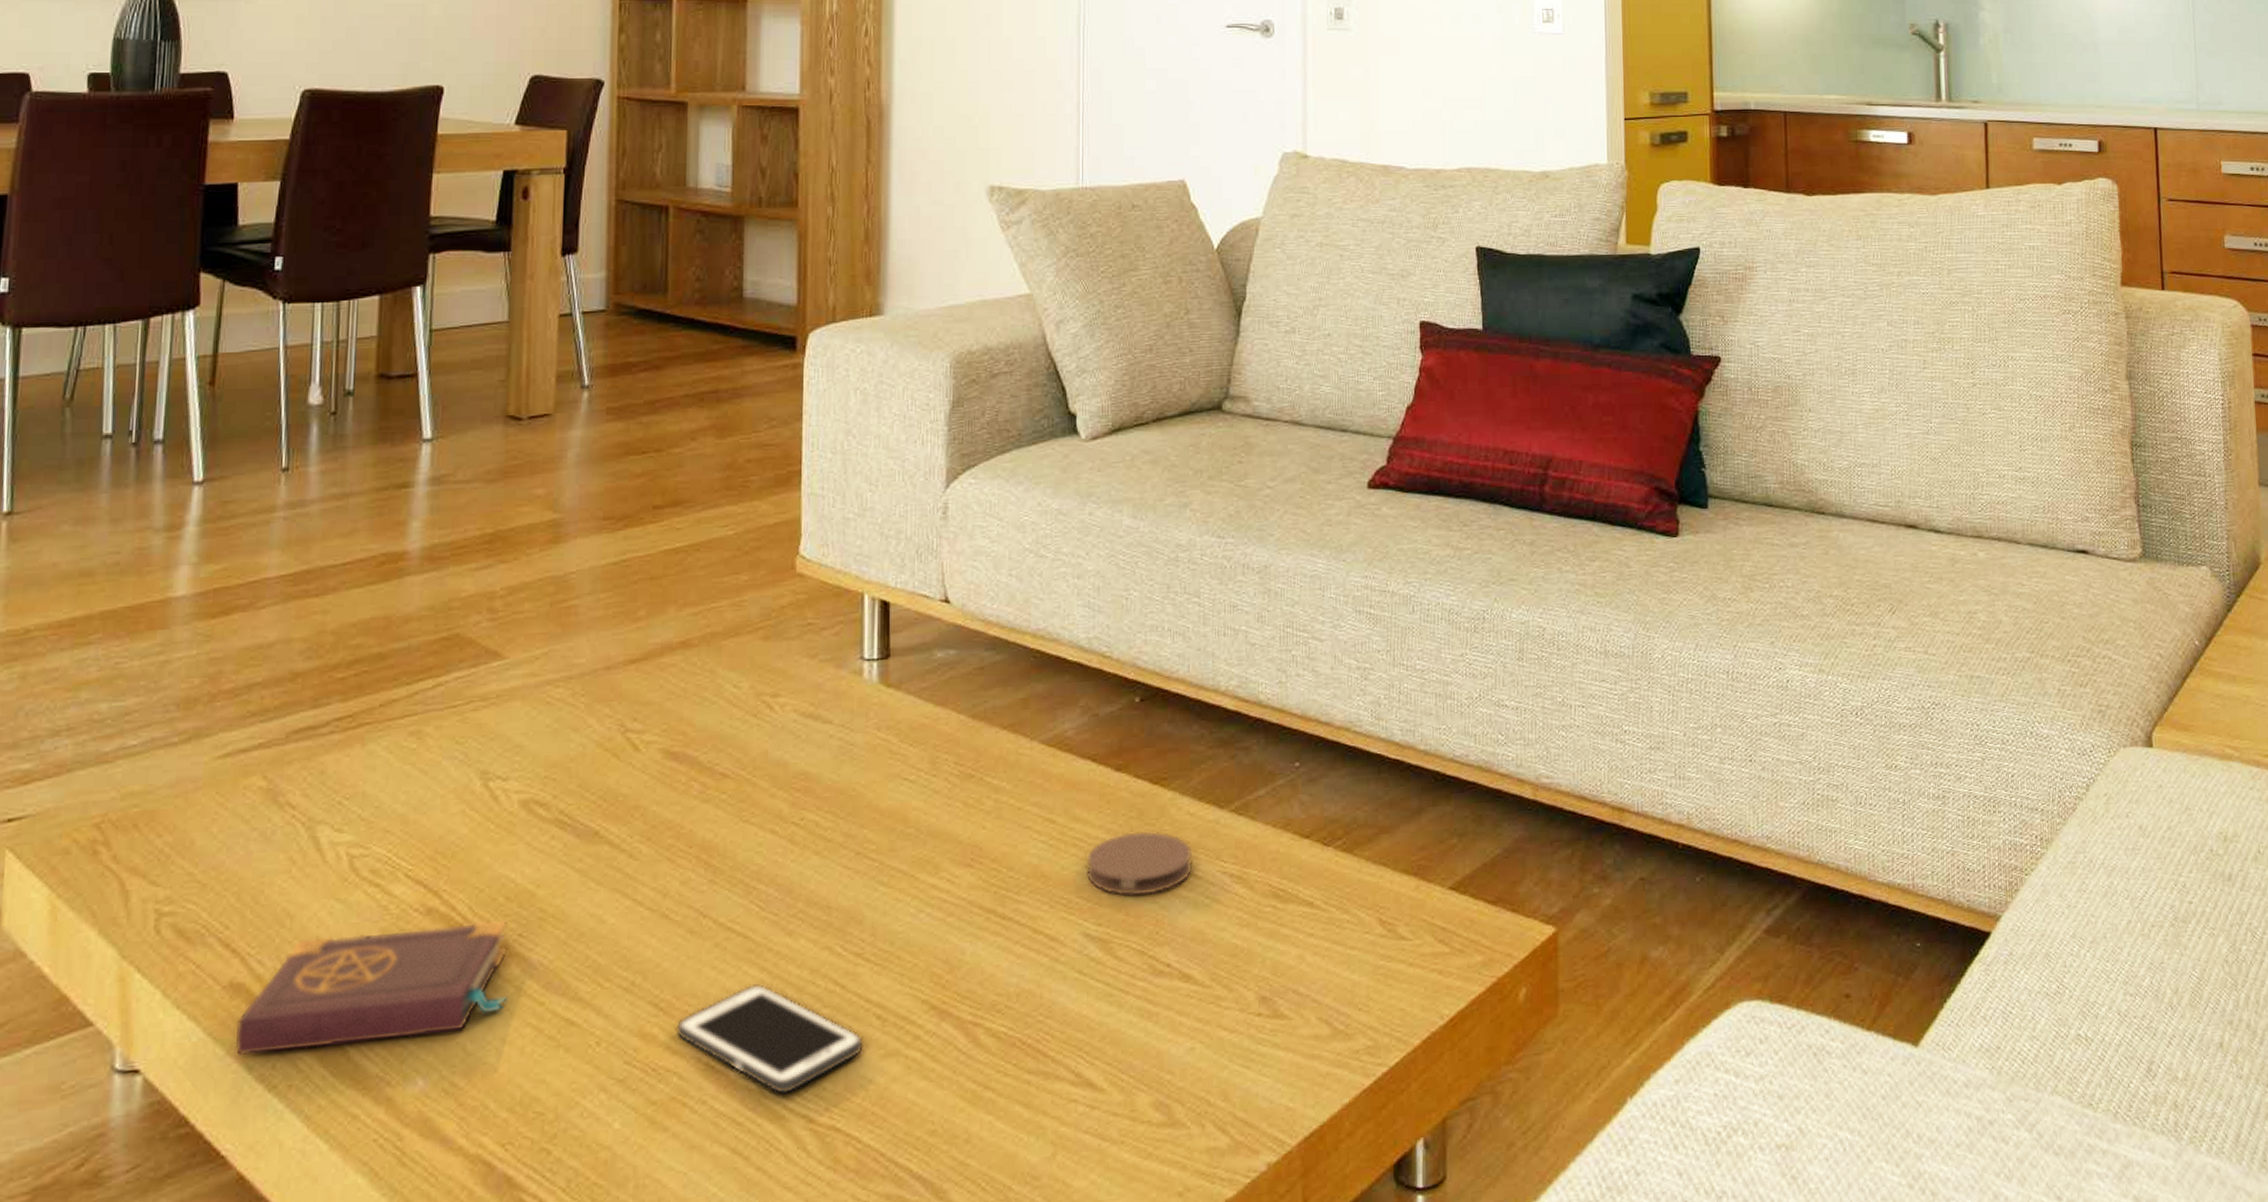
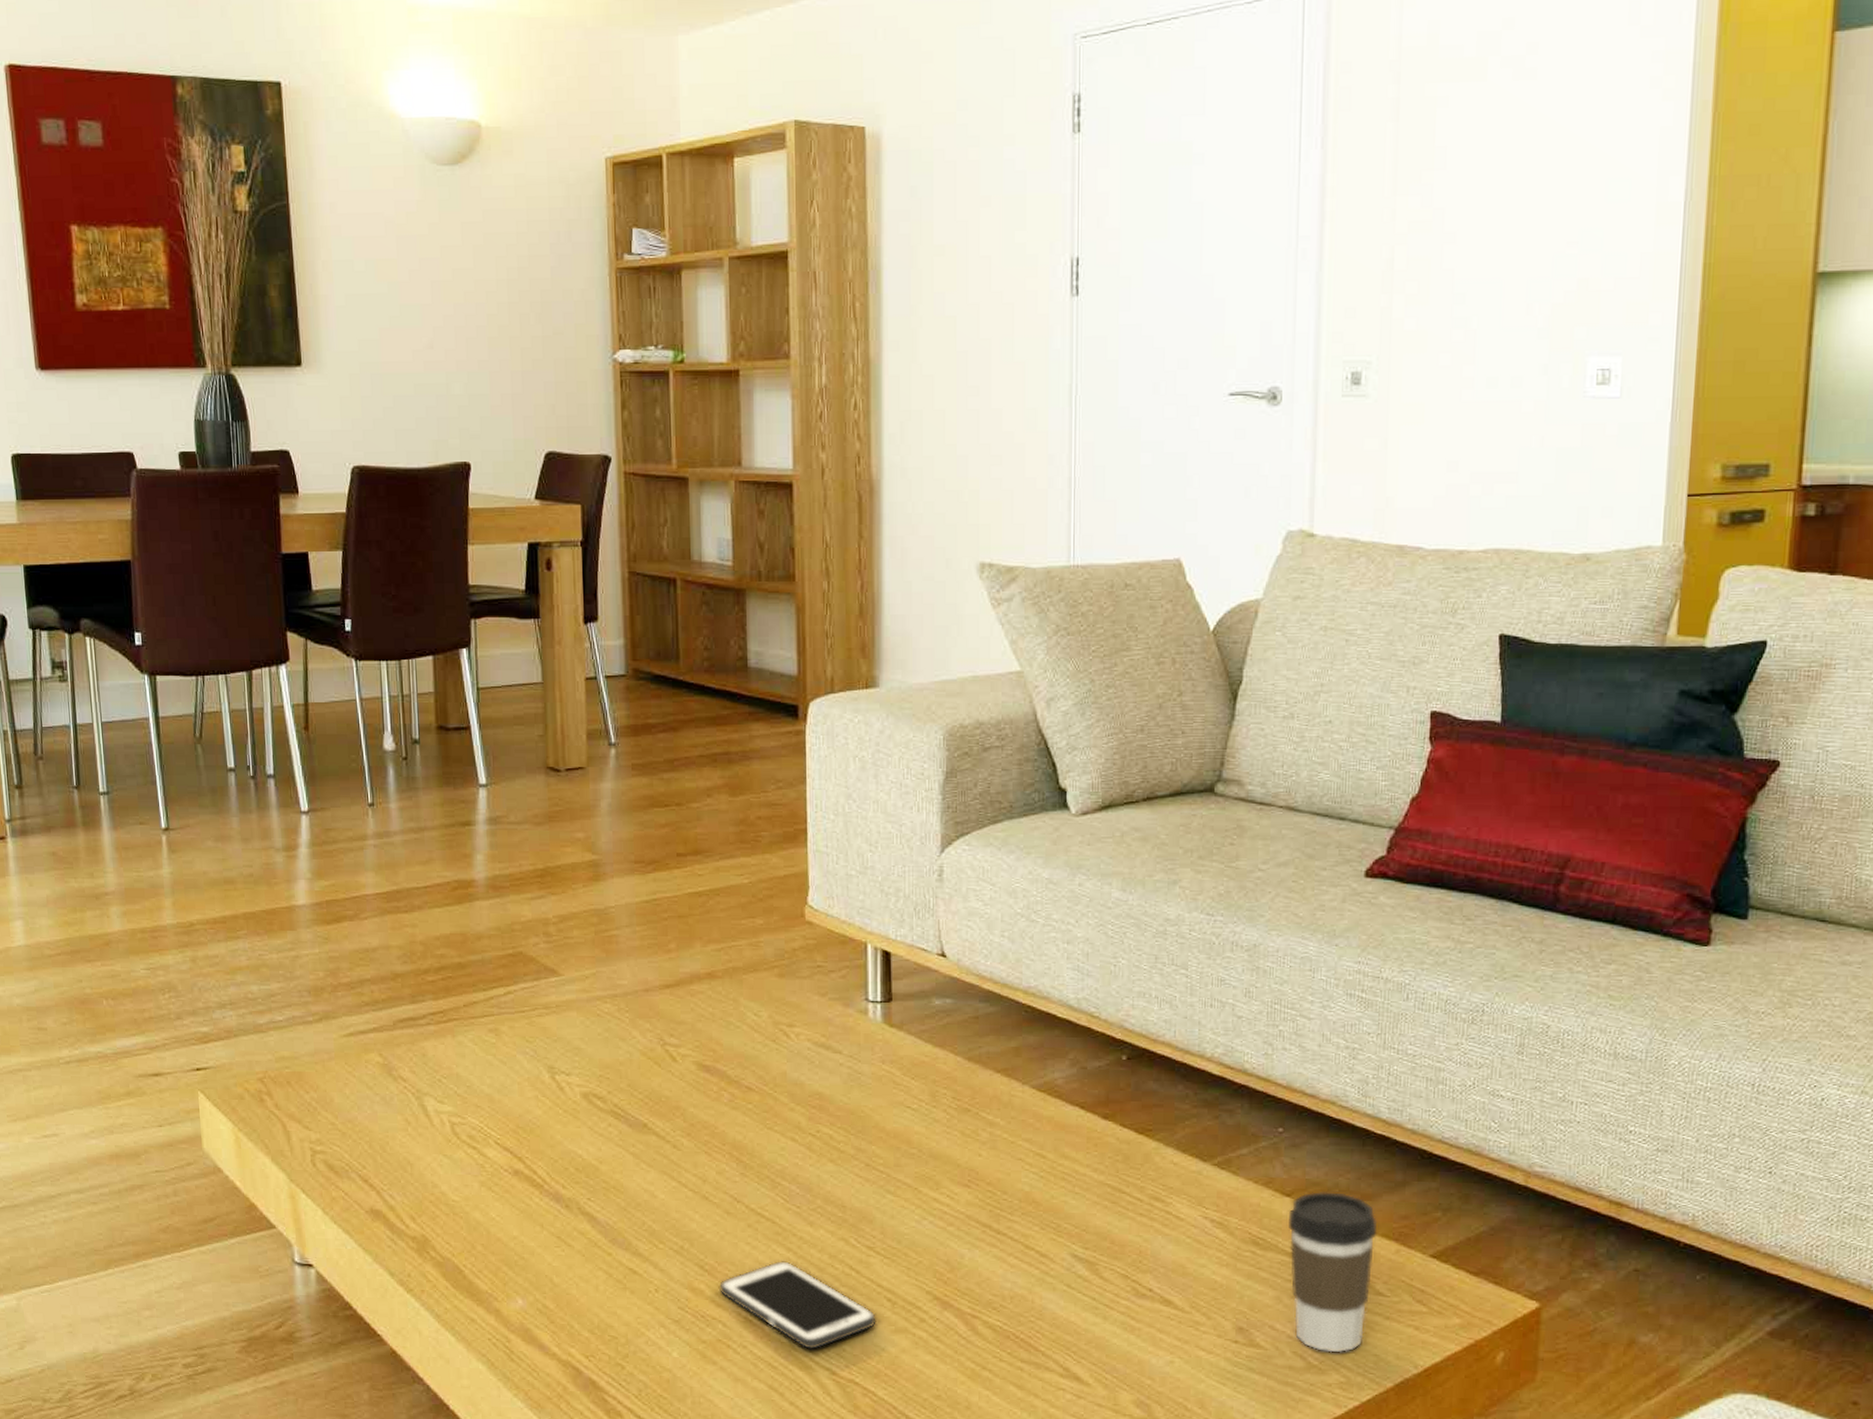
book: present [234,919,508,1055] -> none [378,1183,582,1267]
coaster: present [1086,831,1193,896] -> none [1074,1173,1176,1229]
coffee cup: none [1309,828,1397,1013] -> present [1289,1191,1378,1353]

